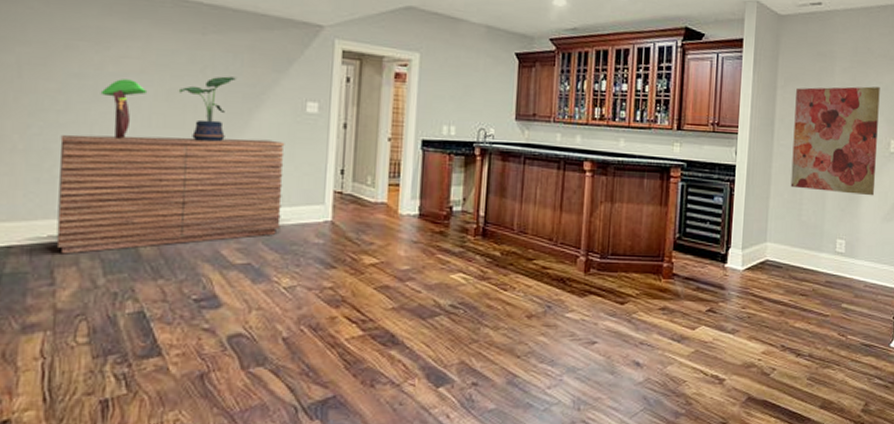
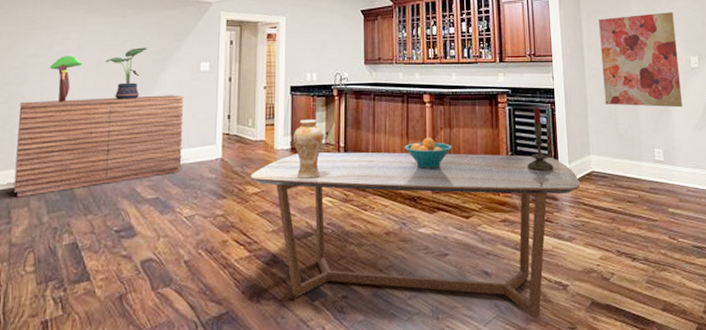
dining table: none [366,220,751,412] -> present [250,152,580,318]
vase: none [423,182,460,251] -> present [294,120,324,179]
fruit bowl: none [556,211,612,247] -> present [404,137,452,168]
candle: none [695,183,725,258] -> present [527,105,554,172]

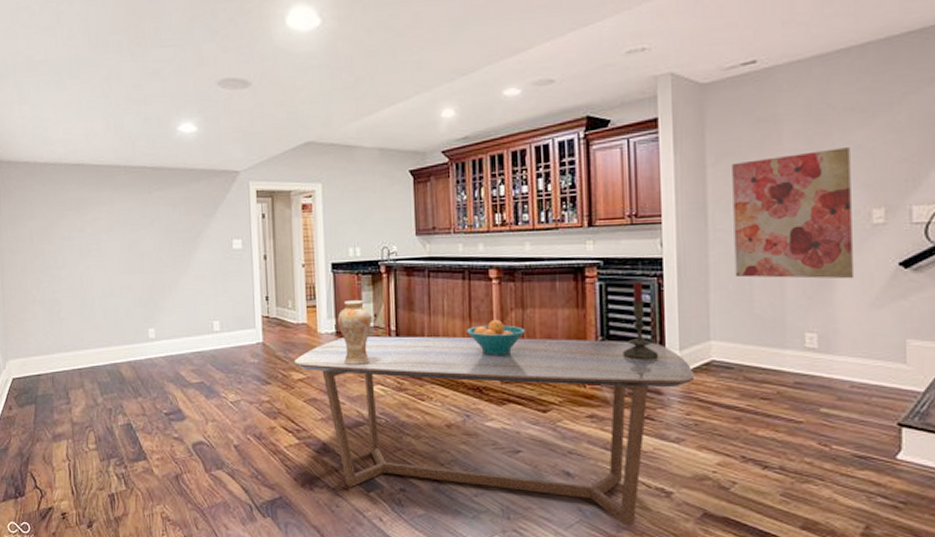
sideboard: present [13,95,185,198] -> none [62,275,223,379]
table lamp: present [49,56,83,102] -> none [84,237,116,285]
potted plant: present [105,47,147,100] -> none [136,225,176,282]

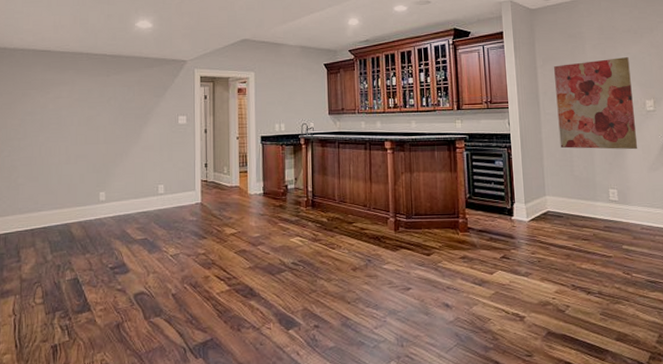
dining table: present [293,336,694,526] -> none [227,195,536,347]
vase: present [338,300,372,365] -> none [265,167,293,220]
fruit bowl: present [466,319,525,355] -> none [368,181,413,210]
candle: present [623,280,659,360] -> none [485,150,511,212]

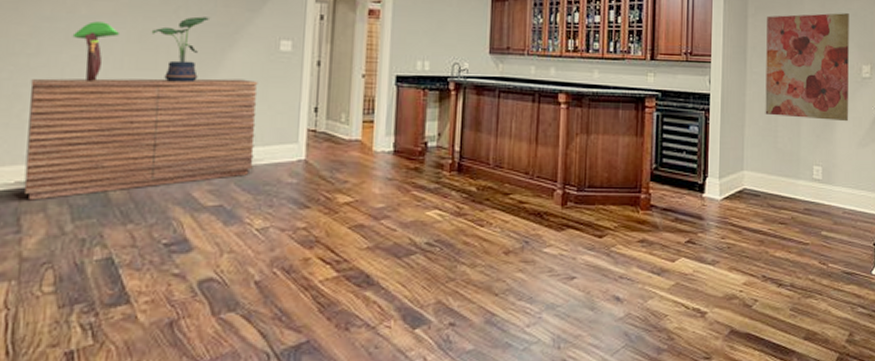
sideboard: none [21,146,166,239] -> present [23,78,258,201]
table lamp: none [45,113,74,154] -> present [72,21,121,81]
potted plant: none [93,103,130,151] -> present [151,16,209,83]

